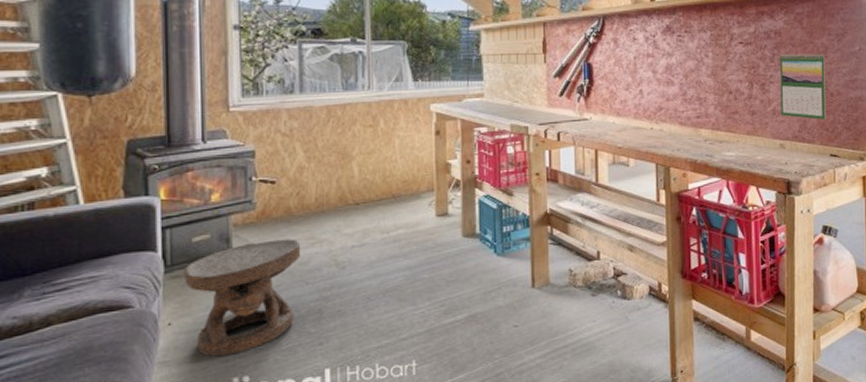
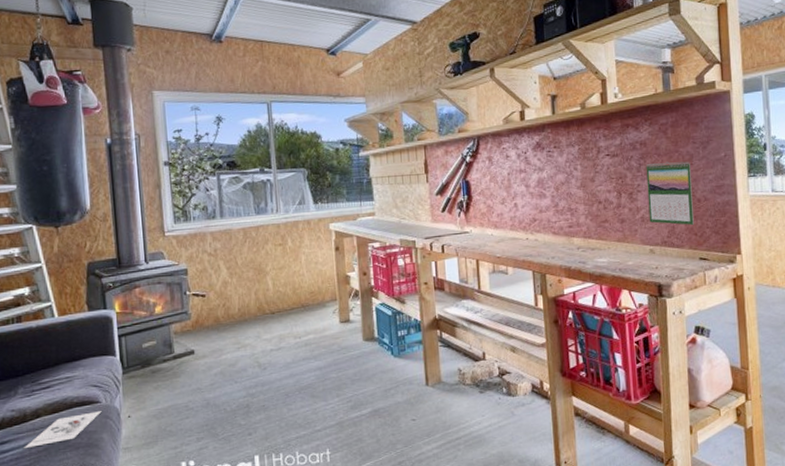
architectural model: none [27,318,134,364] -> present [24,411,102,448]
carved stool: present [183,239,301,357] -> none [137,344,230,444]

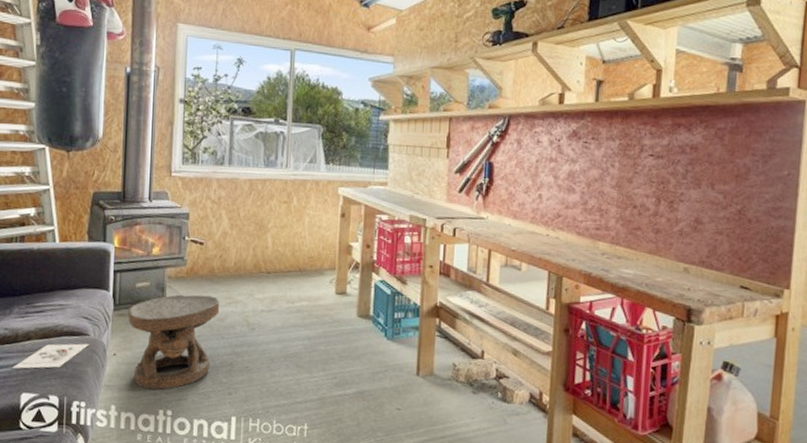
carved stool: none [137,344,230,444] -> present [127,294,220,390]
calendar: present [646,161,694,225] -> none [688,172,746,247]

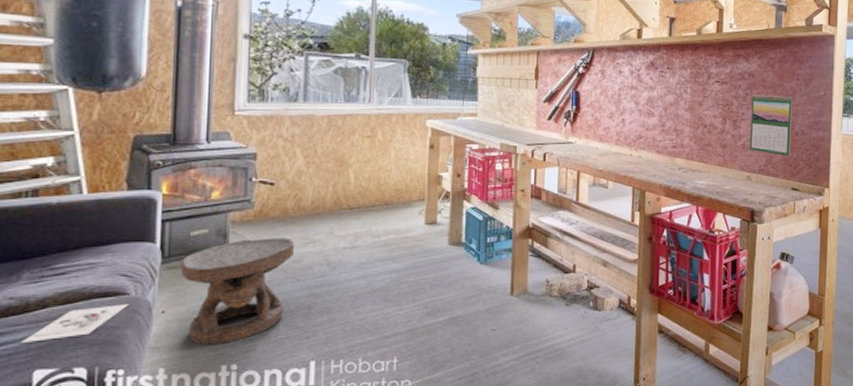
calendar: none [688,172,746,247] -> present [749,94,792,156]

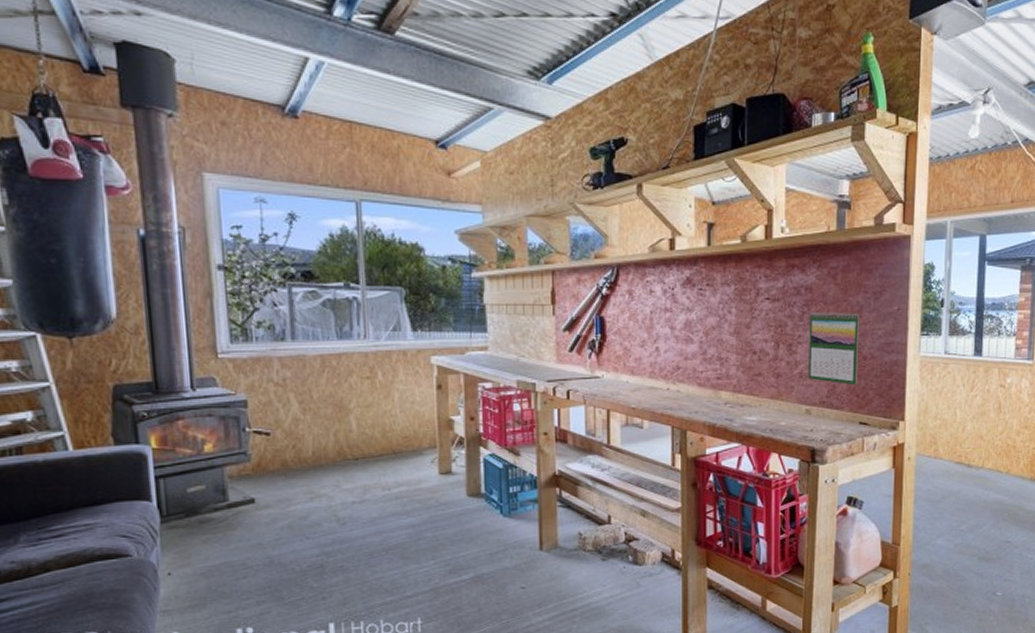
architectural model: present [20,304,129,343] -> none [28,566,133,608]
carved stool: present [179,238,295,345] -> none [179,492,300,607]

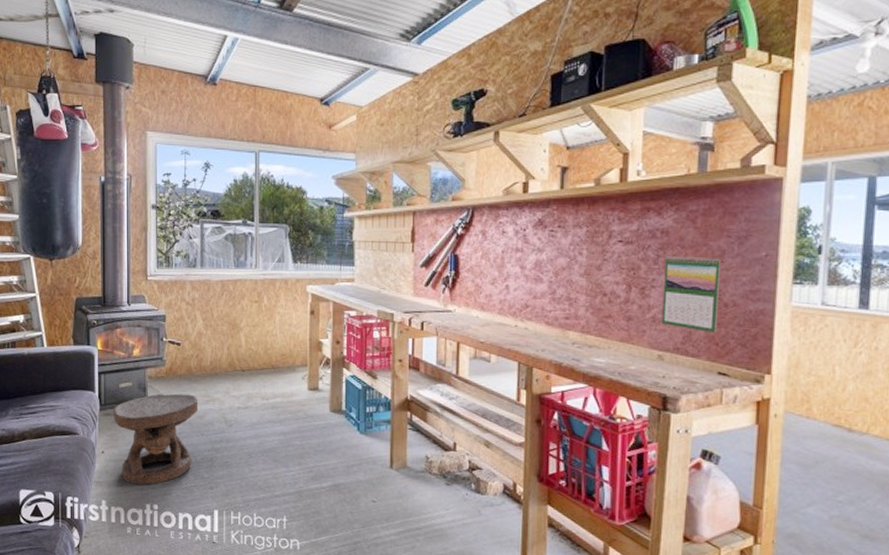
carved stool: none [179,492,300,607] -> present [112,393,199,485]

